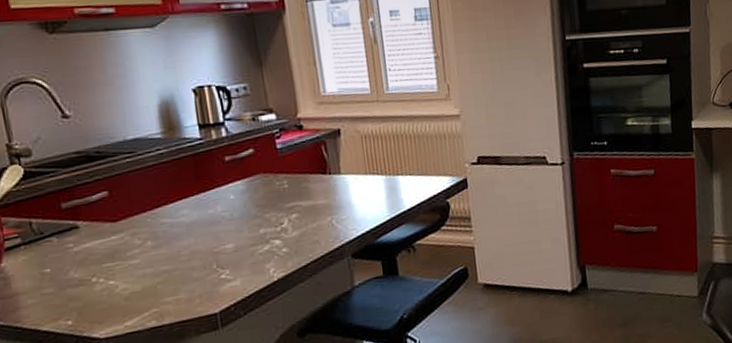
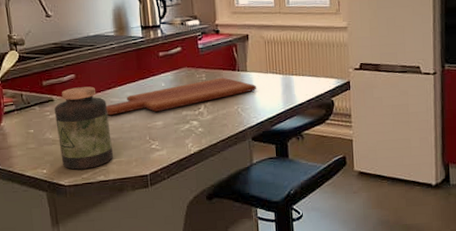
jar: none [80,205,168,317] -> present [54,86,113,170]
cutting board: none [154,183,355,241] -> present [105,77,257,115]

